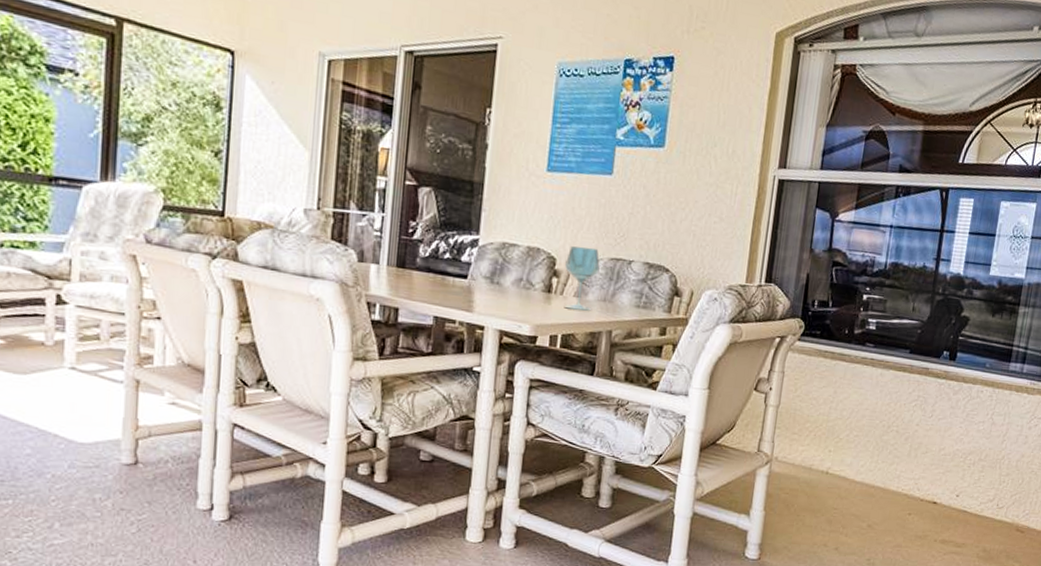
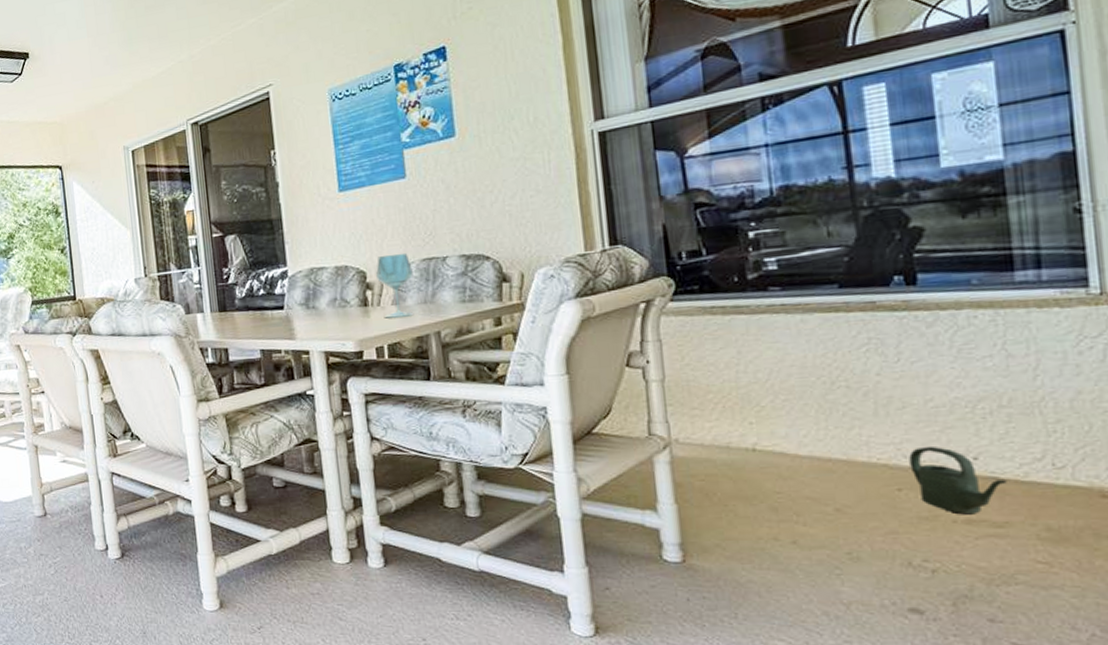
watering can: none [919,483,971,537] -> present [909,446,1007,515]

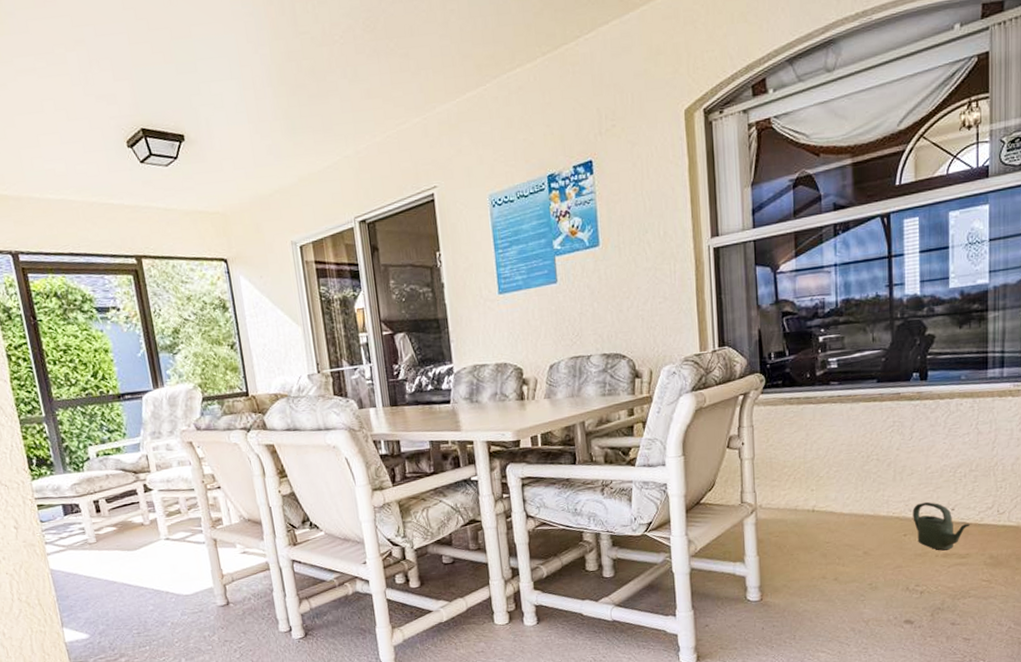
wine glass: present [376,252,414,318] -> none [531,351,563,411]

